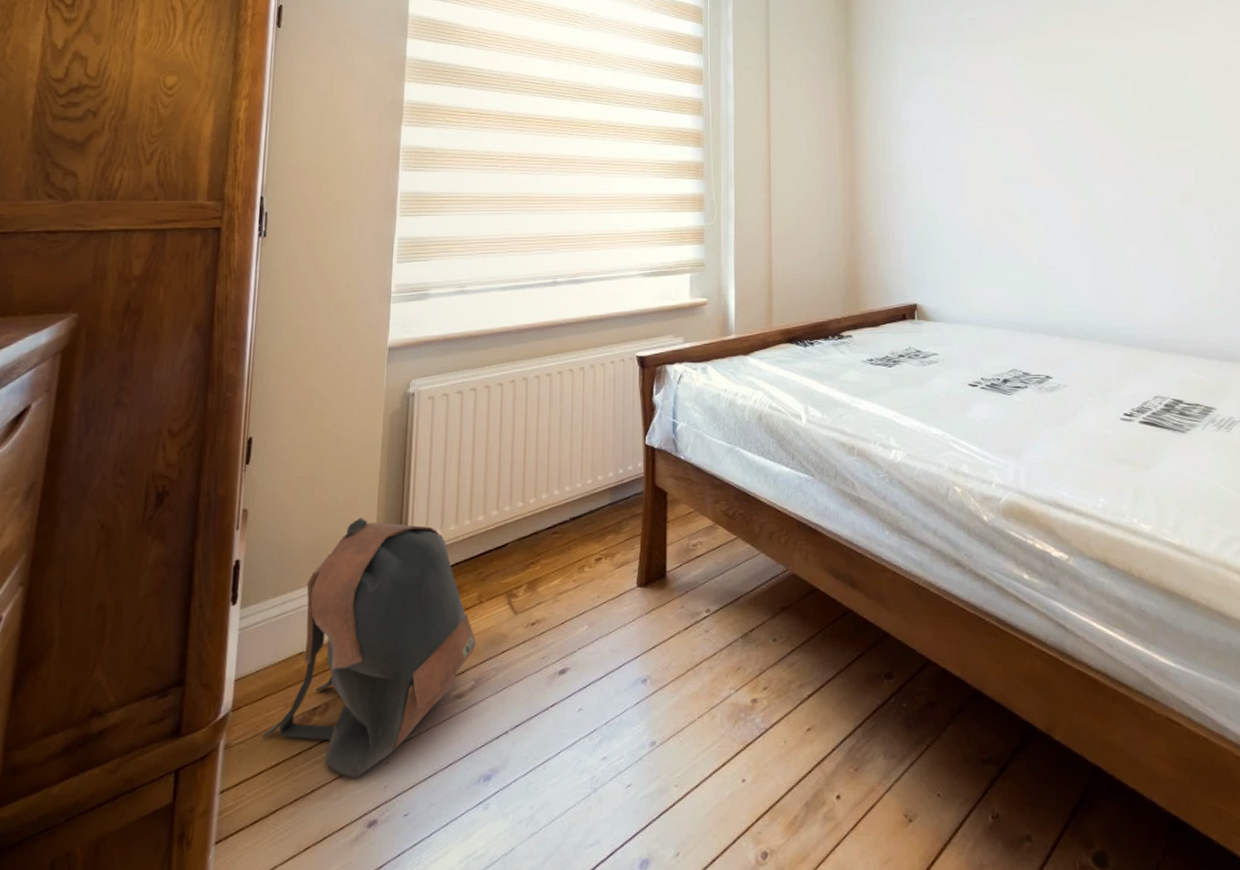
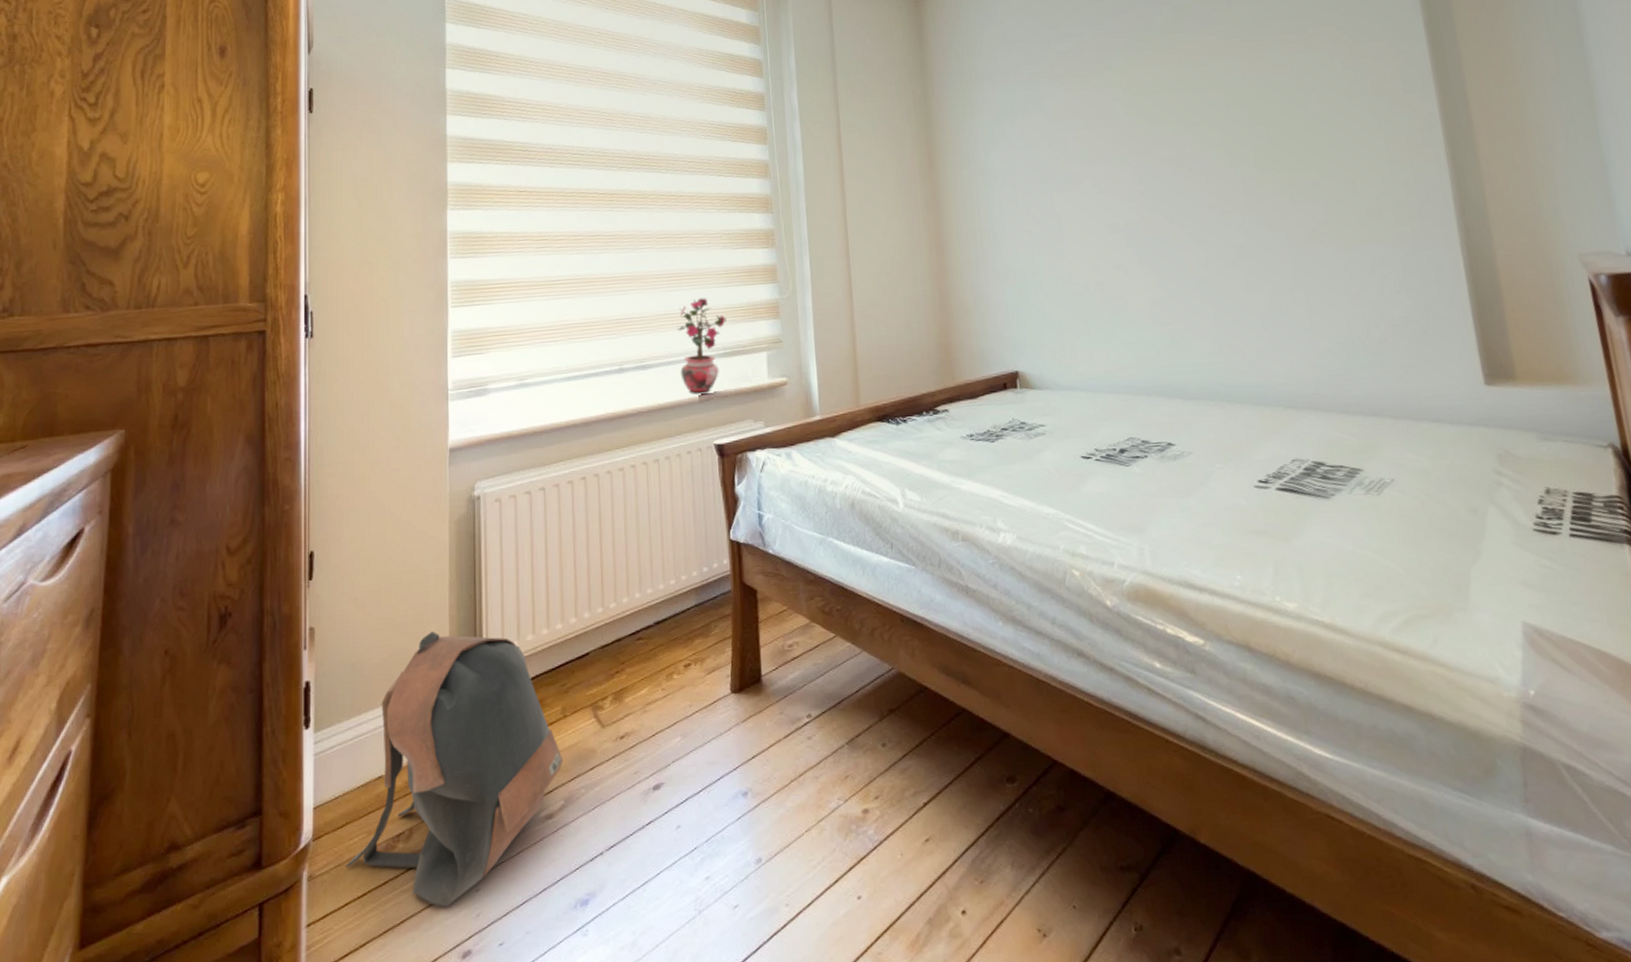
potted plant: none [608,221,655,310] -> present [676,298,726,395]

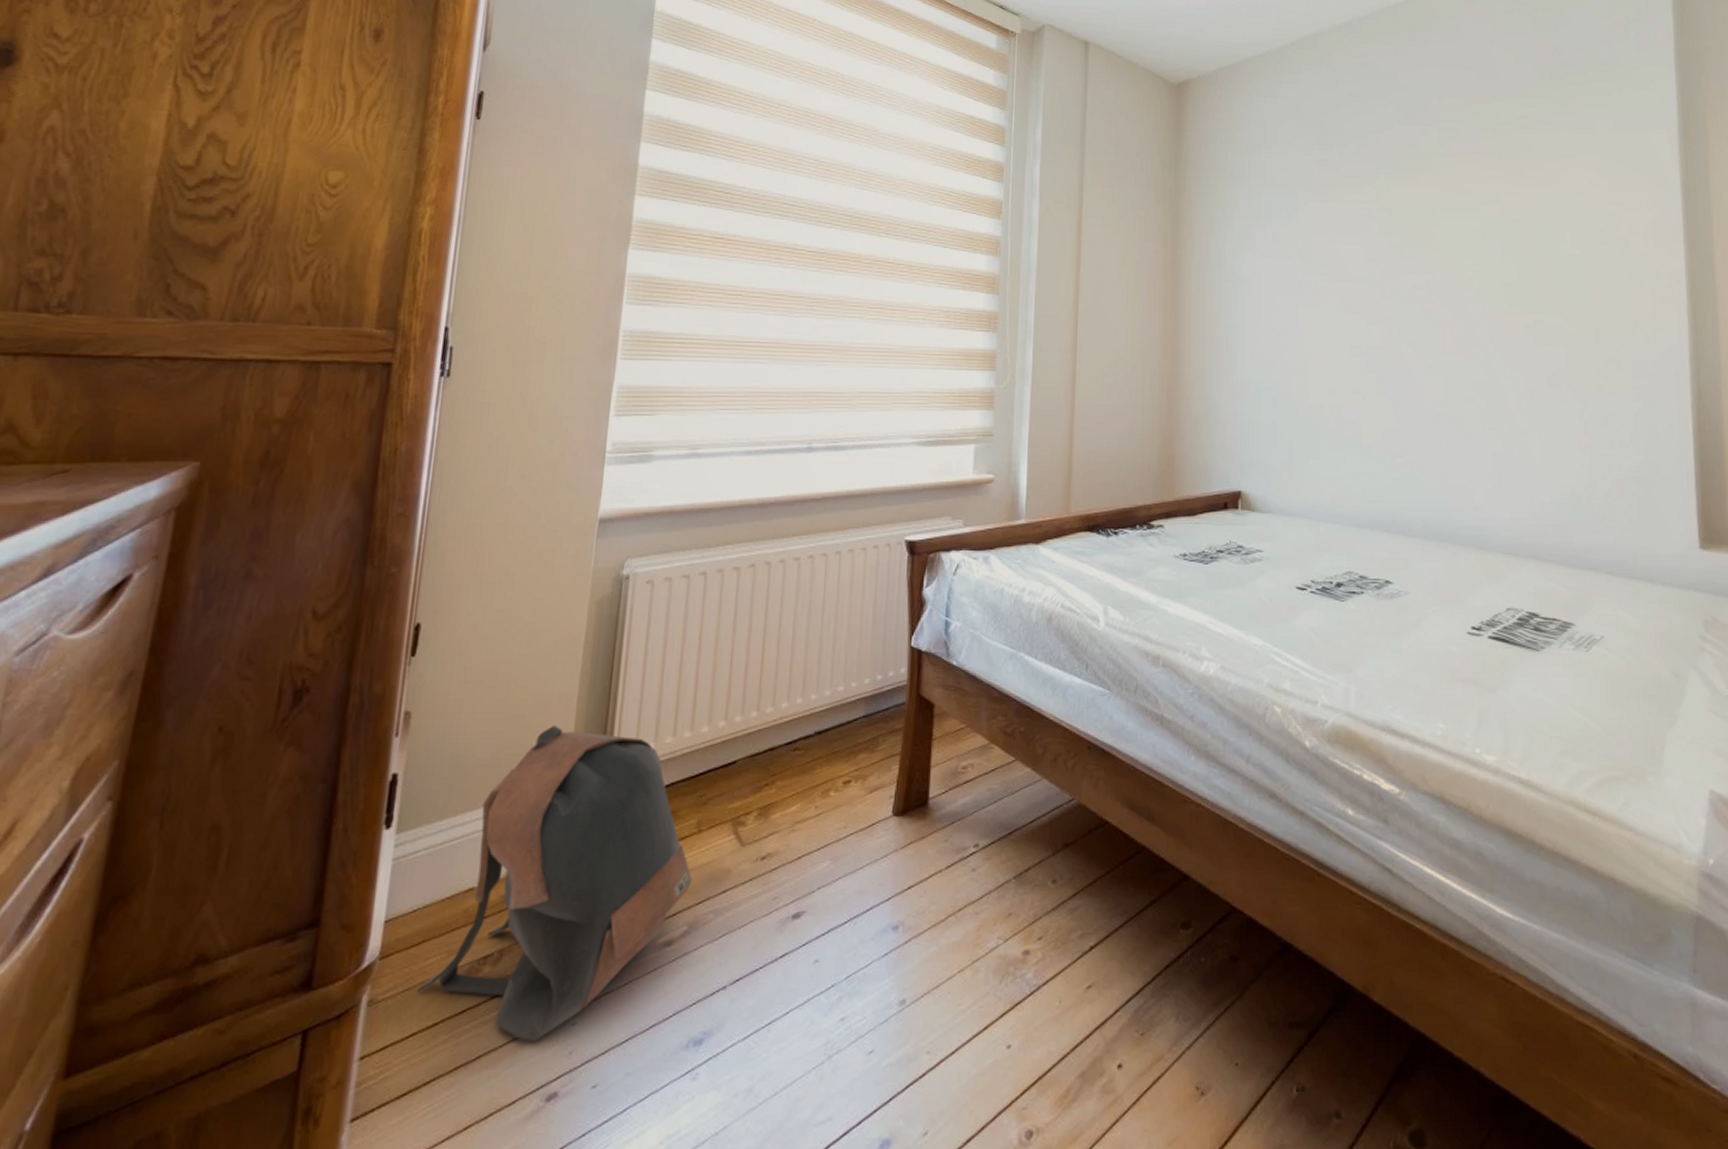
potted plant: present [676,298,726,395] -> none [876,379,934,485]

